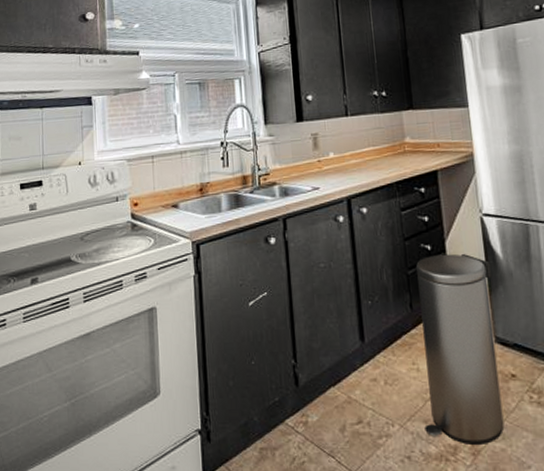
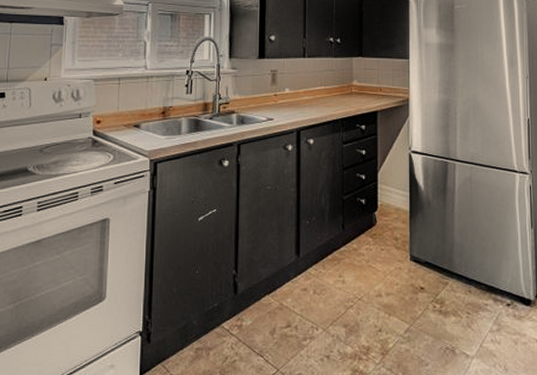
pedal bin: present [416,253,504,445] -> none [344,183,413,346]

